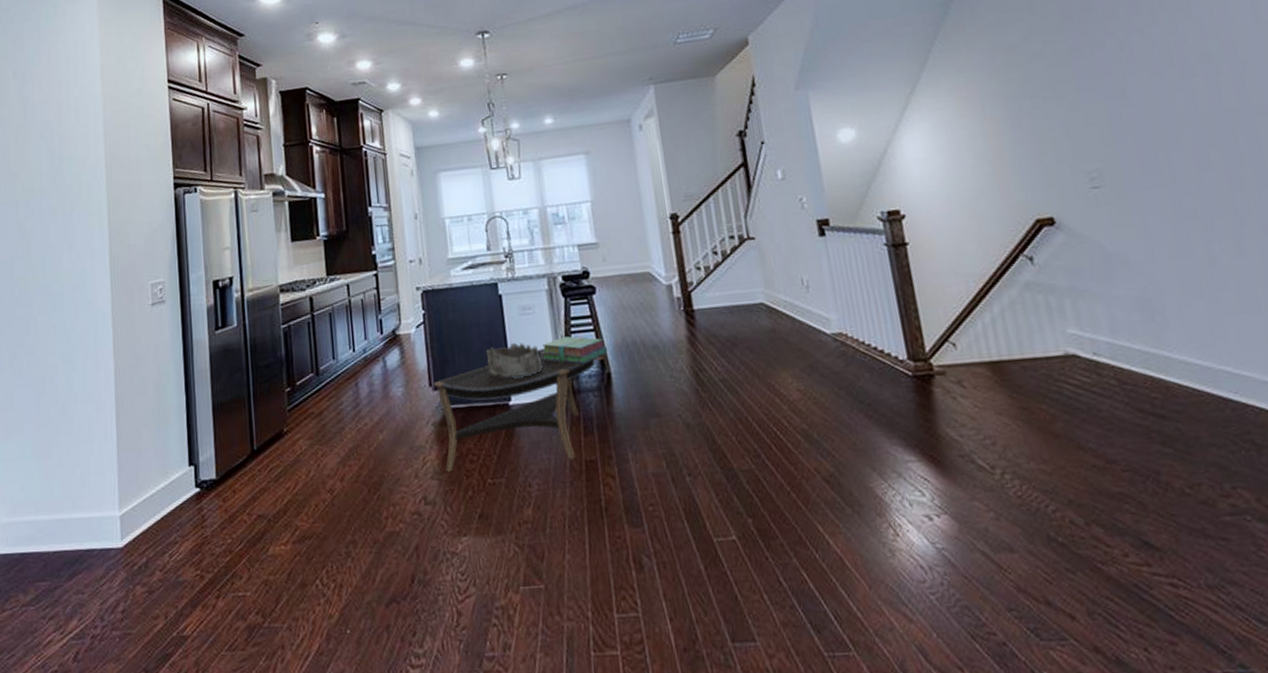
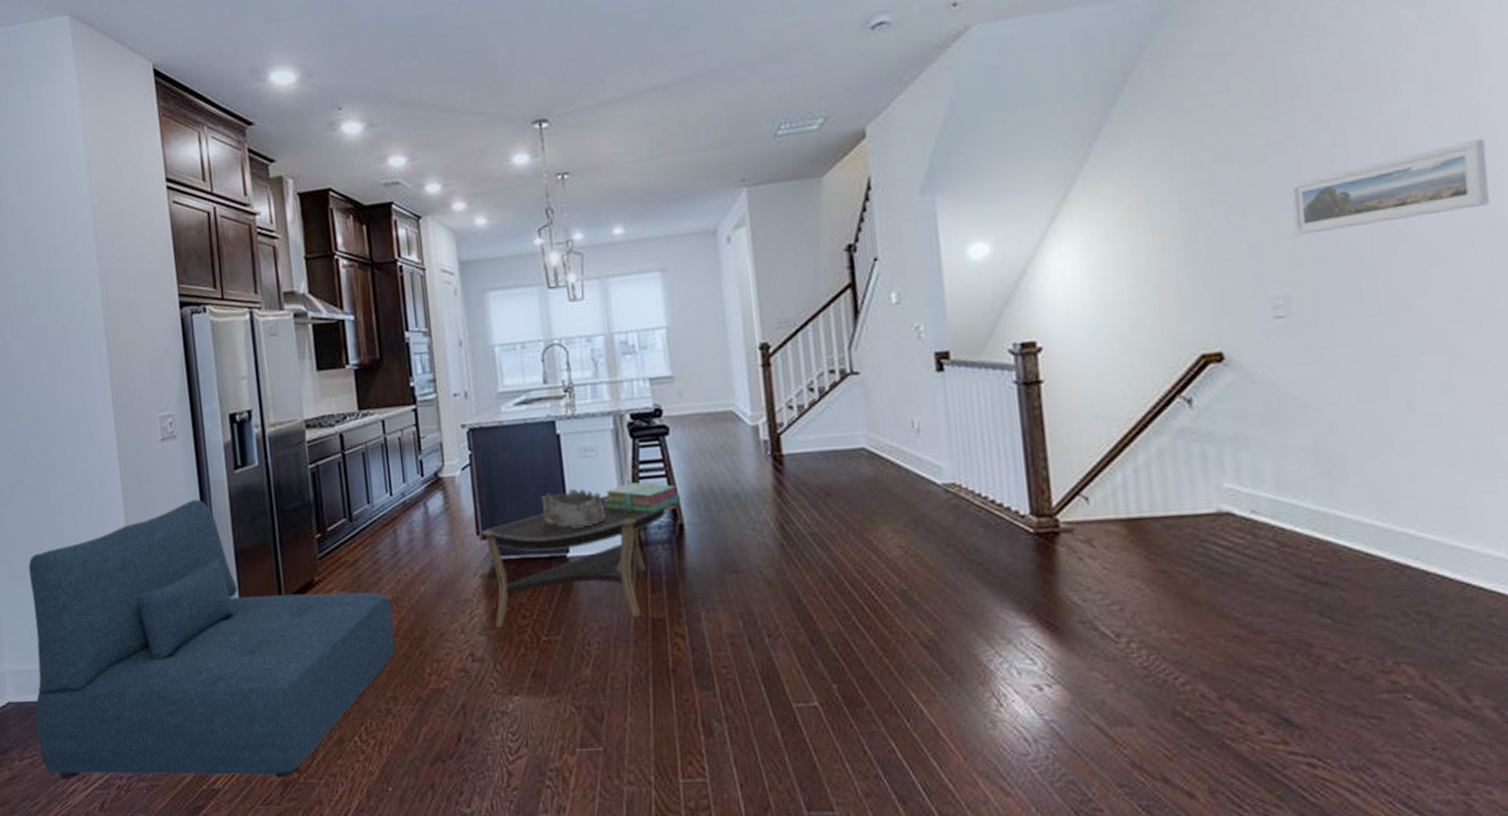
sofa: none [18,357,355,631] -> present [28,499,395,780]
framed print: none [1090,43,1250,122] -> present [1289,138,1489,236]

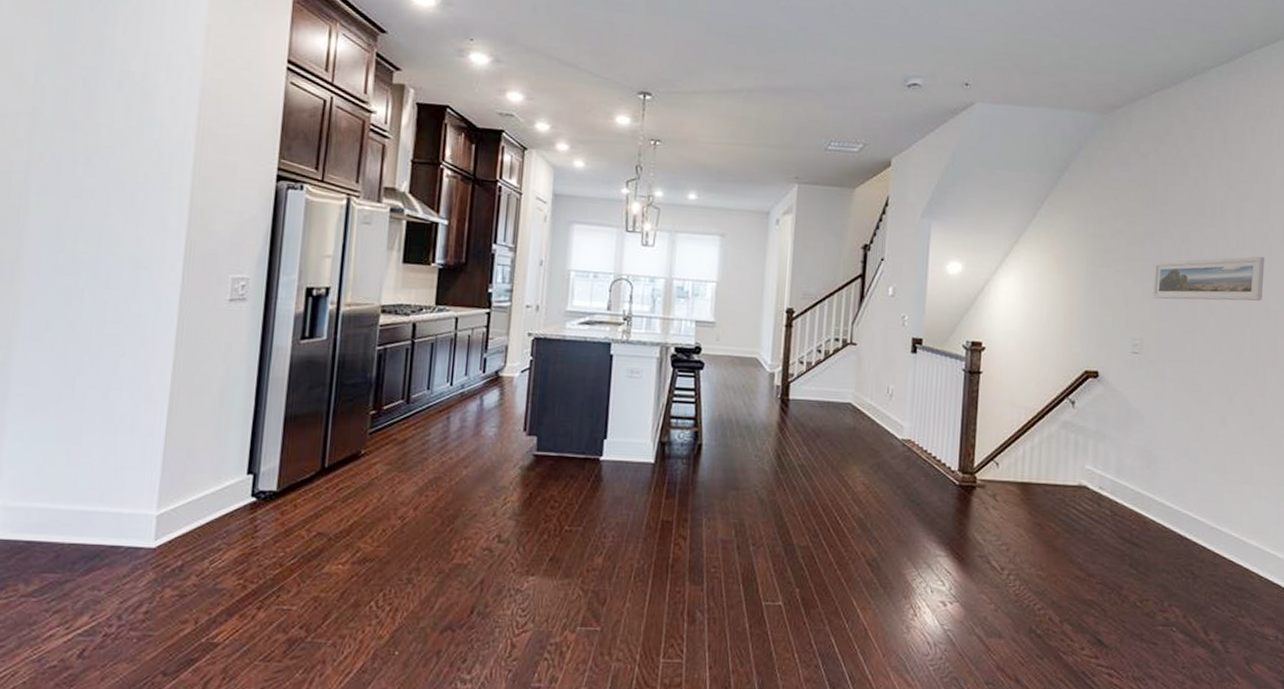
sofa: present [28,499,395,780] -> none [19,361,431,636]
coffee table: present [481,494,667,628] -> none [525,411,690,518]
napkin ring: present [540,488,606,529] -> none [586,402,640,437]
stack of books: present [604,482,682,513] -> none [640,404,704,432]

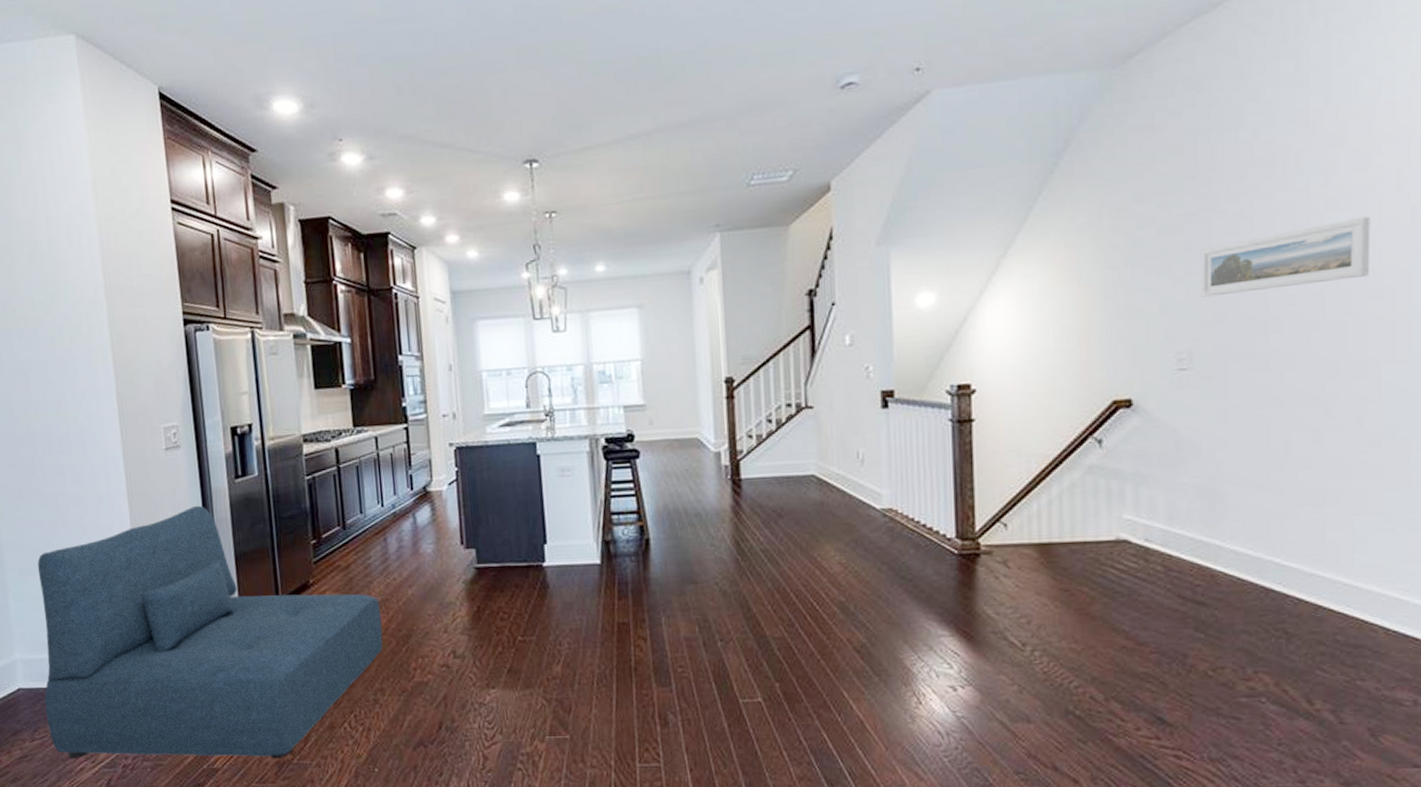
sofa: none [19,361,431,636] -> present [37,505,383,759]

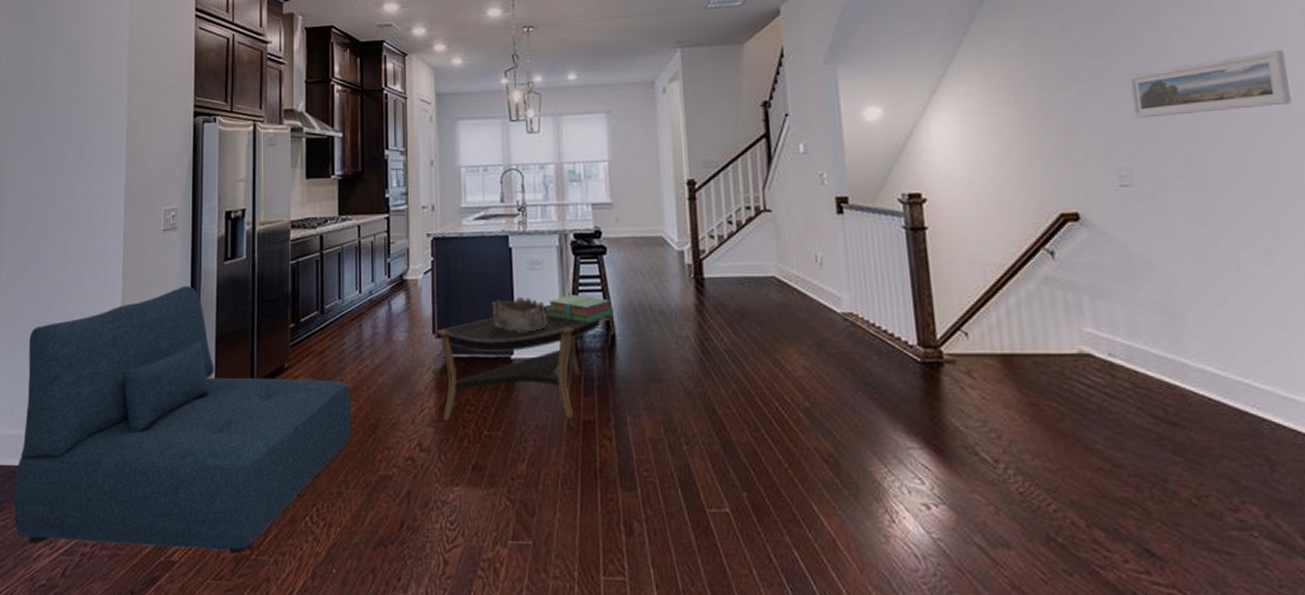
coffee table: none [465,511,635,628] -> present [436,304,601,421]
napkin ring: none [520,504,579,541] -> present [491,296,547,333]
stack of books: none [578,500,649,528] -> present [547,295,615,323]

